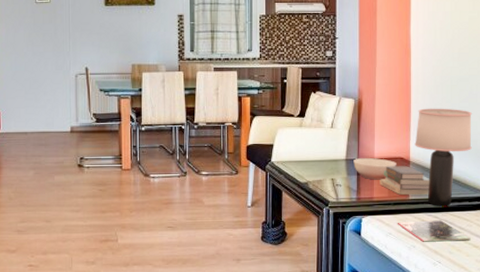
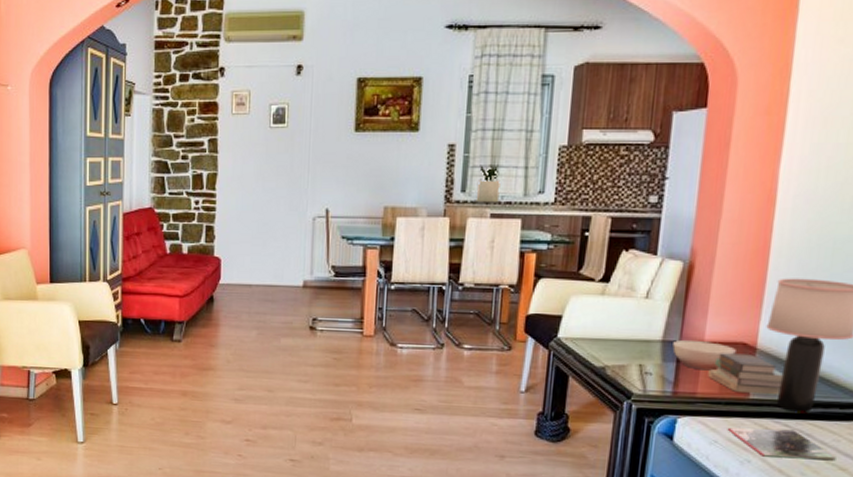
planter: none [201,29,221,60] -> present [474,163,501,203]

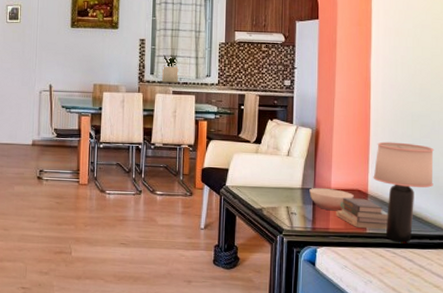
magazine: present [727,427,836,460] -> none [353,255,431,280]

